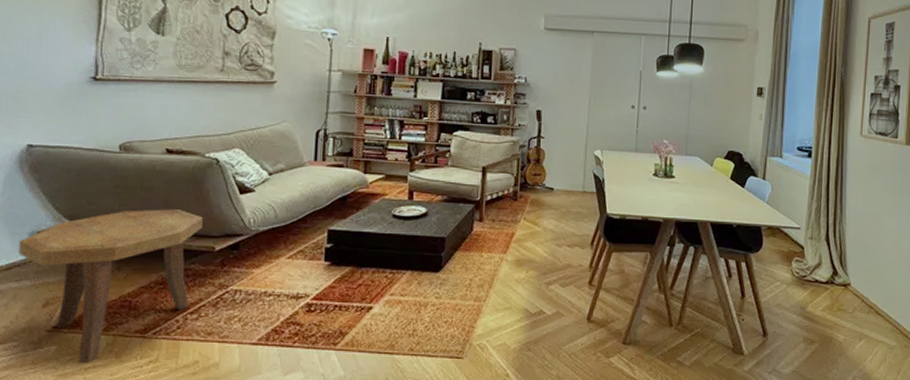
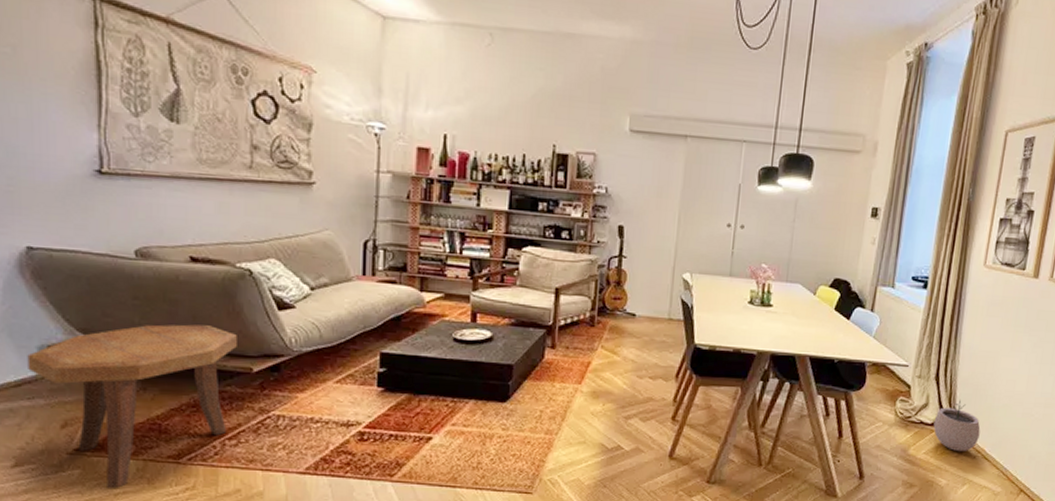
plant pot: none [827,259,871,307] -> present [933,400,981,451]

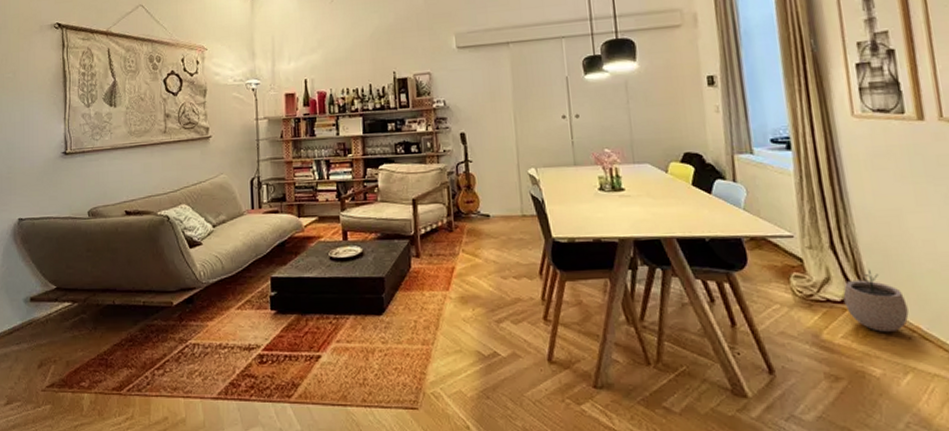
side table: present [27,324,237,488] -> none [17,267,160,421]

